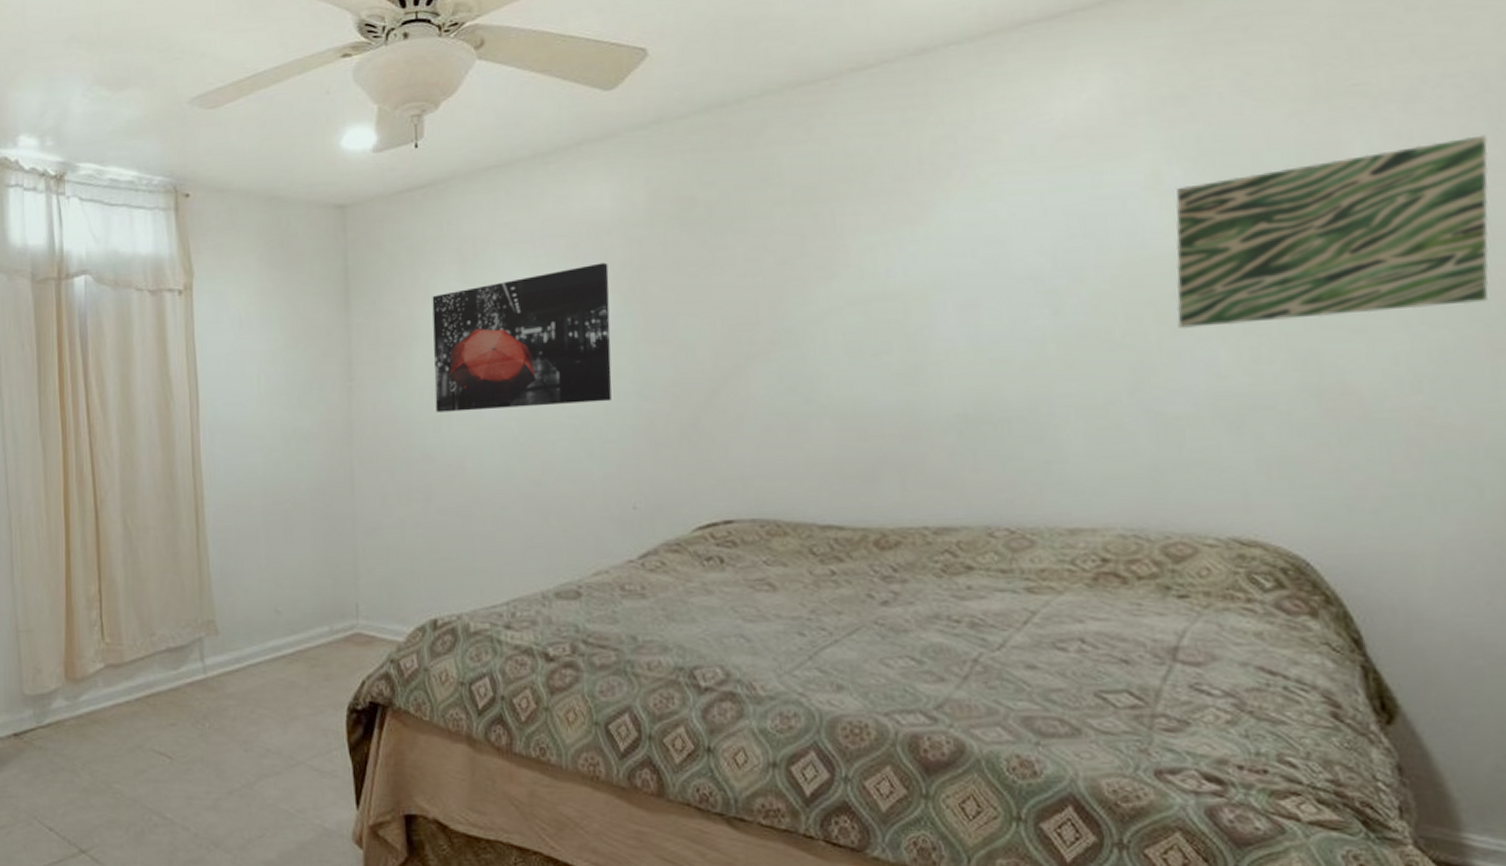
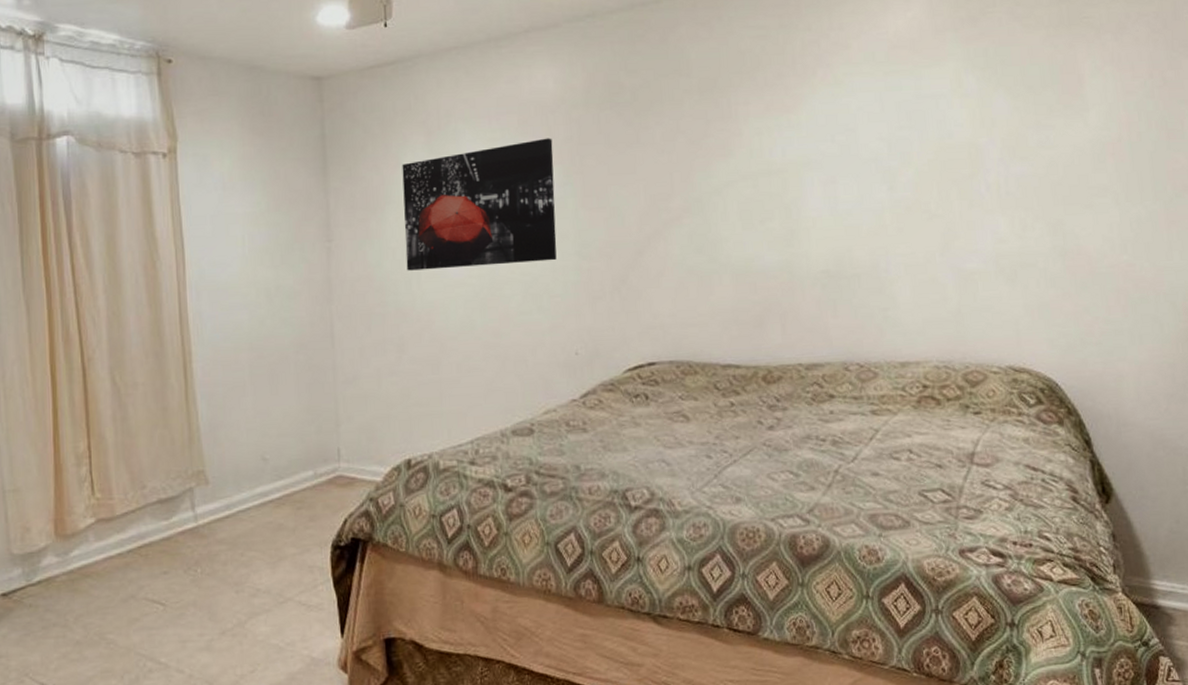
wall art: present [1175,135,1489,330] -> none [971,61,1166,203]

